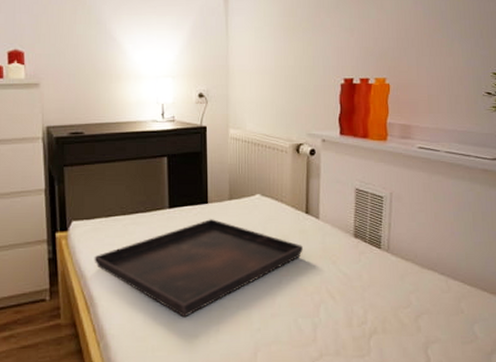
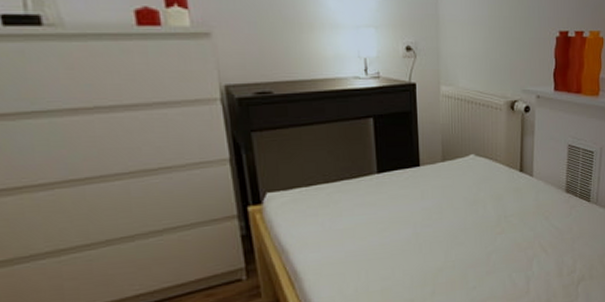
serving tray: present [94,219,303,316] -> none [295,182,517,283]

